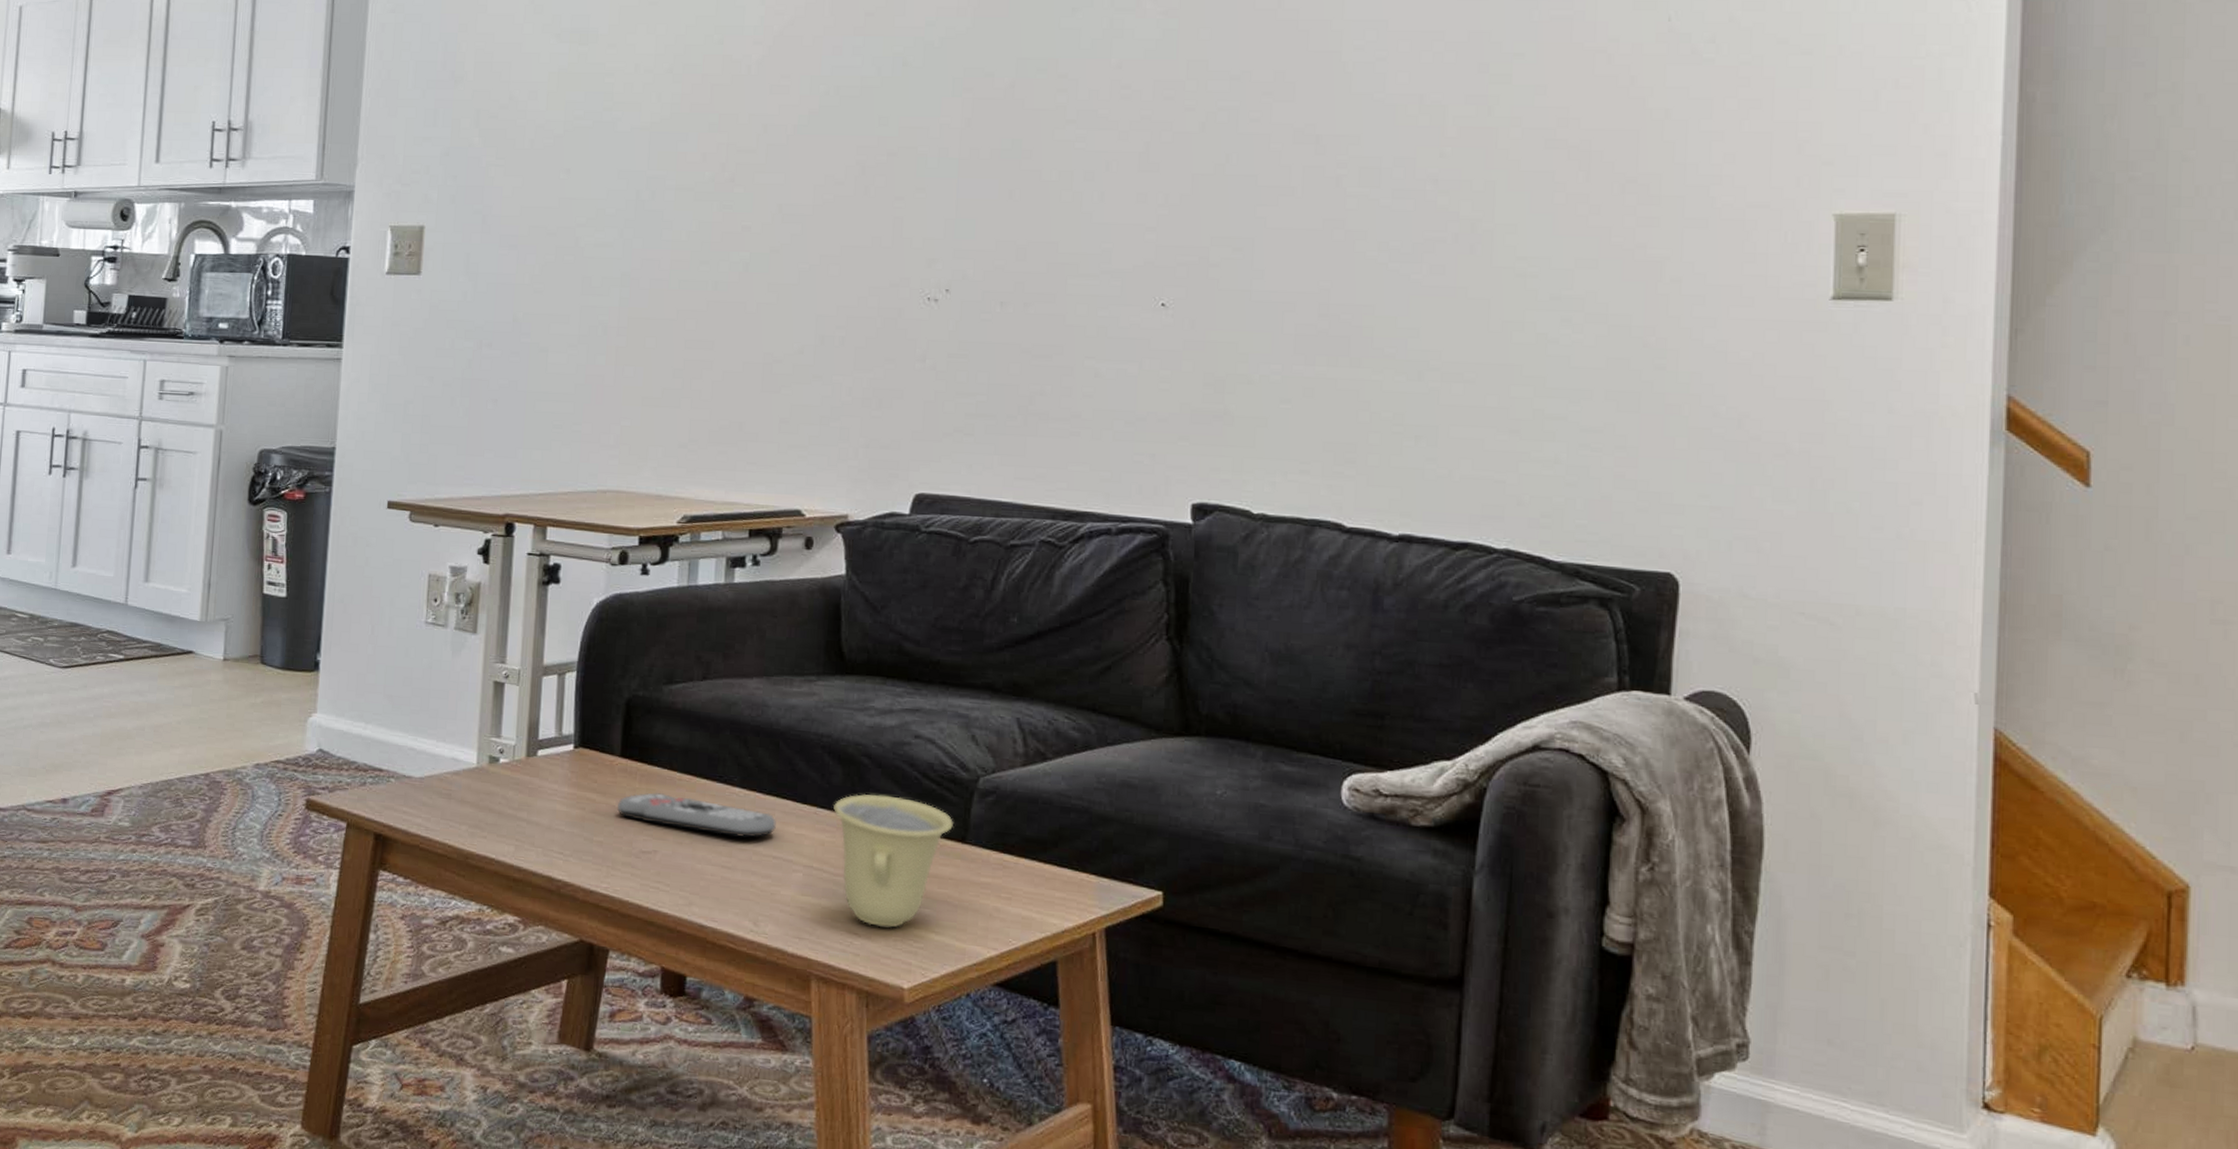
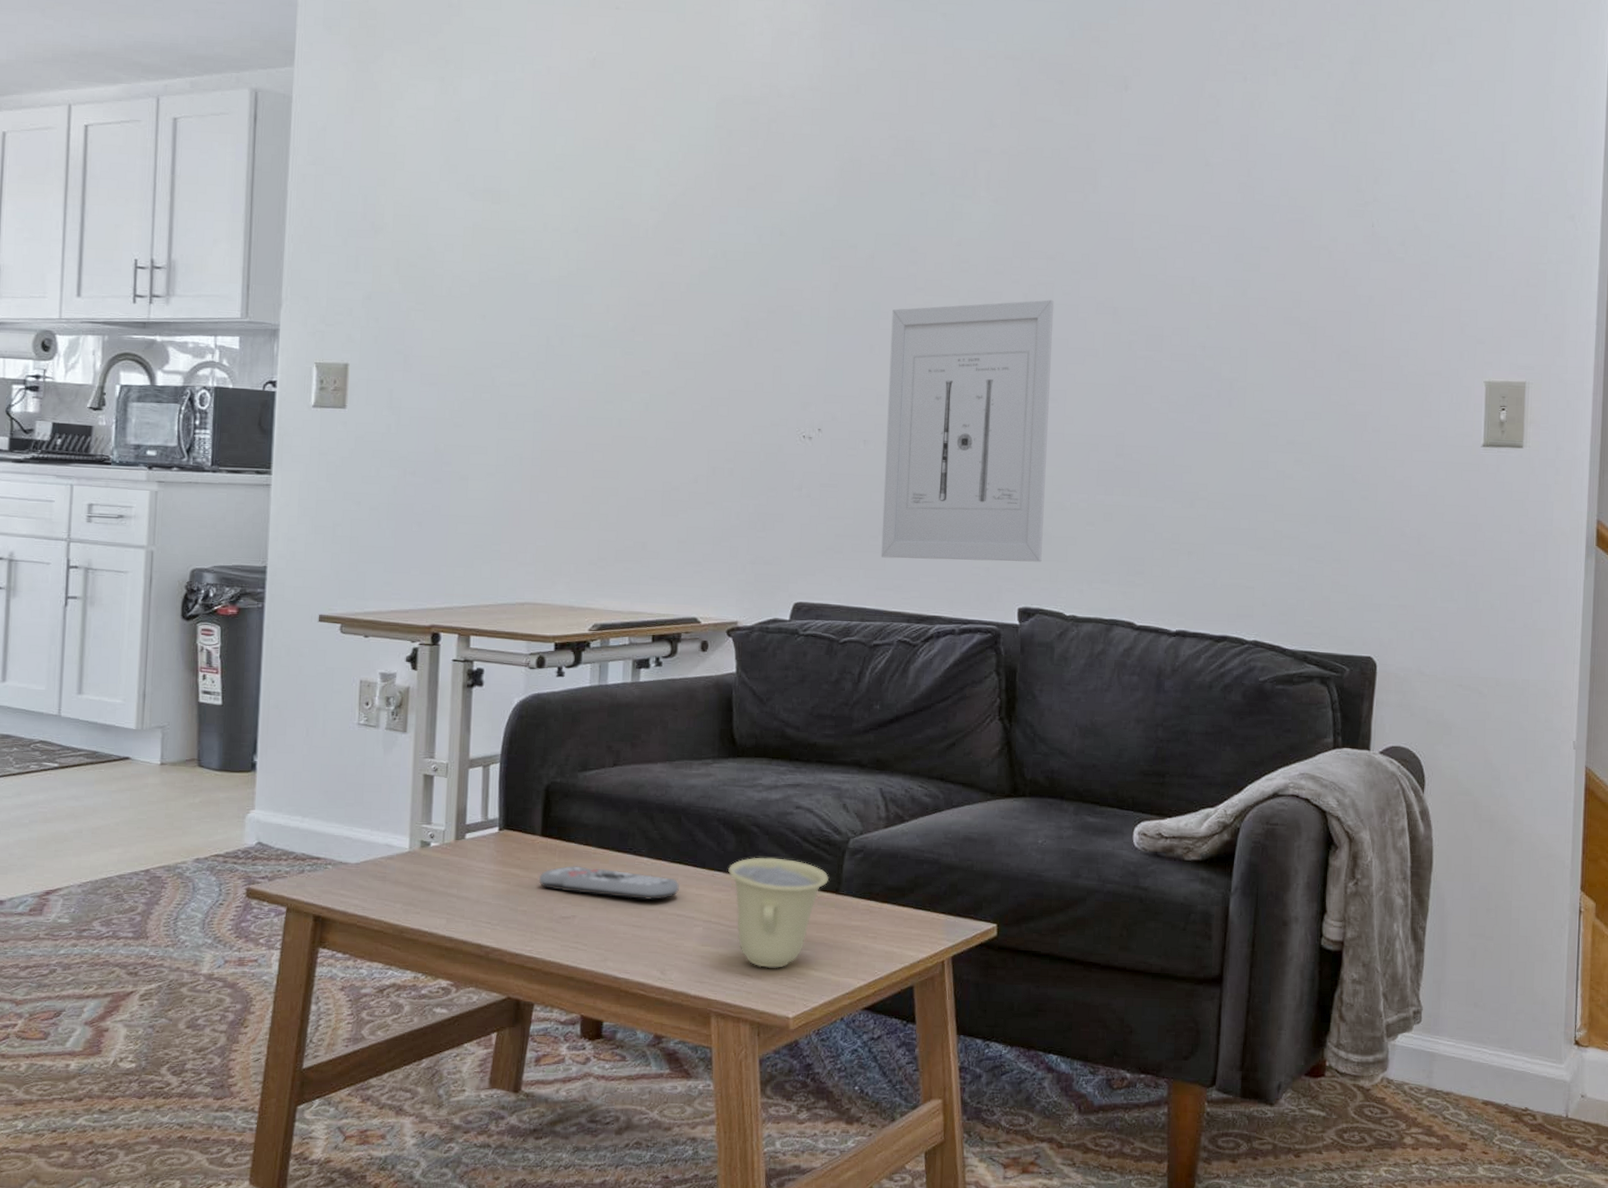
wall art: none [1020,129,1239,448] -> present [881,300,1054,562]

